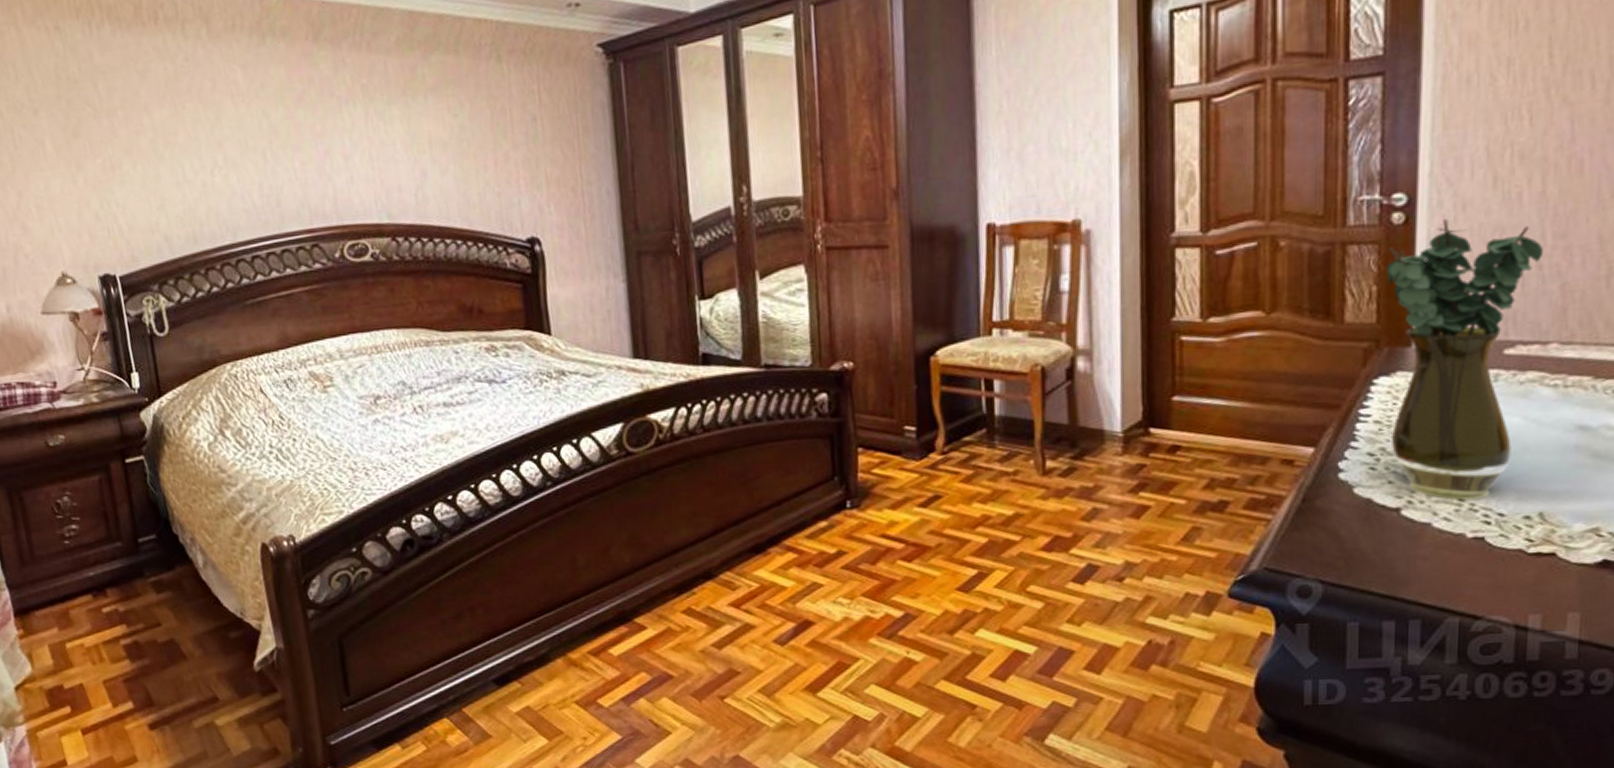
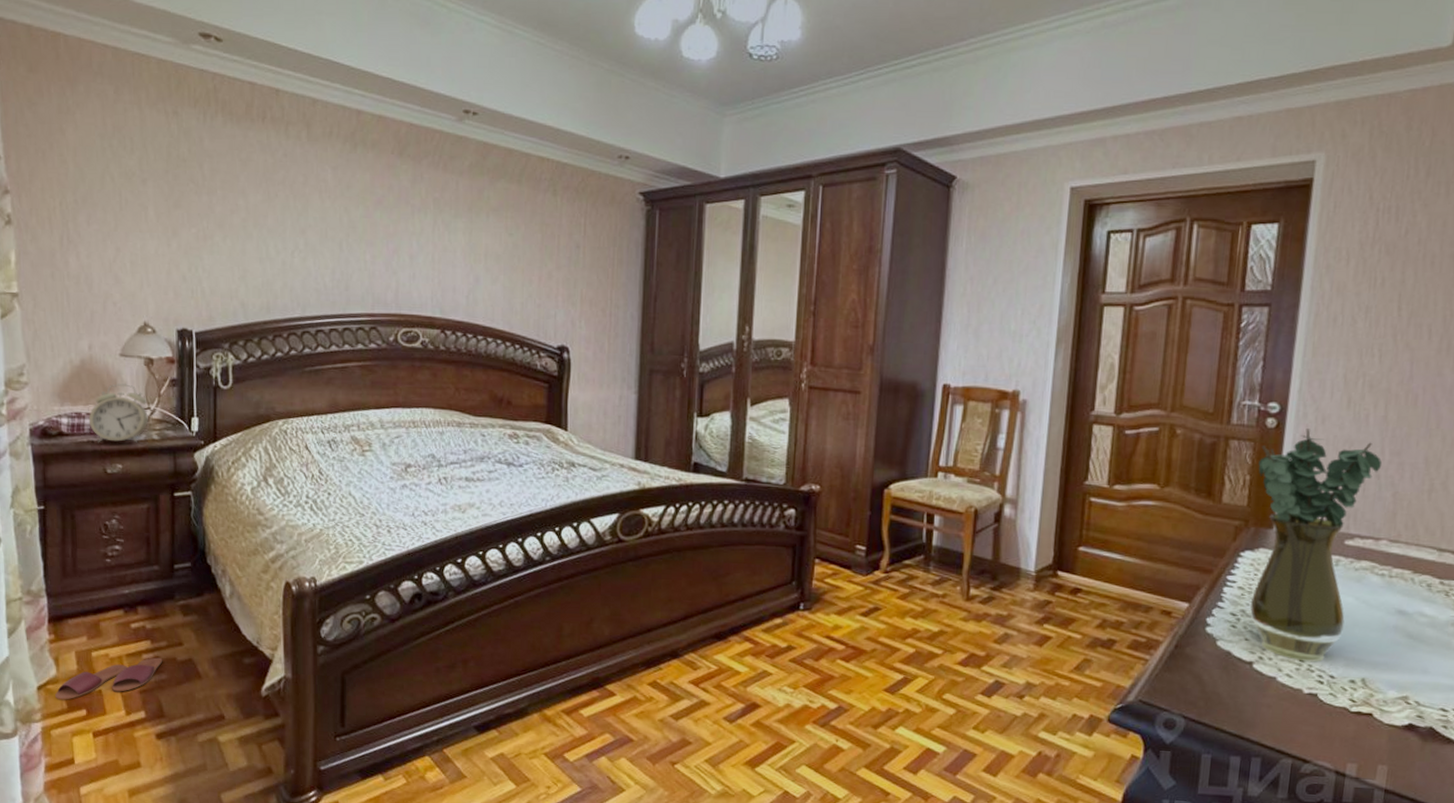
alarm clock: none [19,344,85,415] -> present [88,383,148,443]
slippers: none [34,642,143,699] -> present [55,657,163,700]

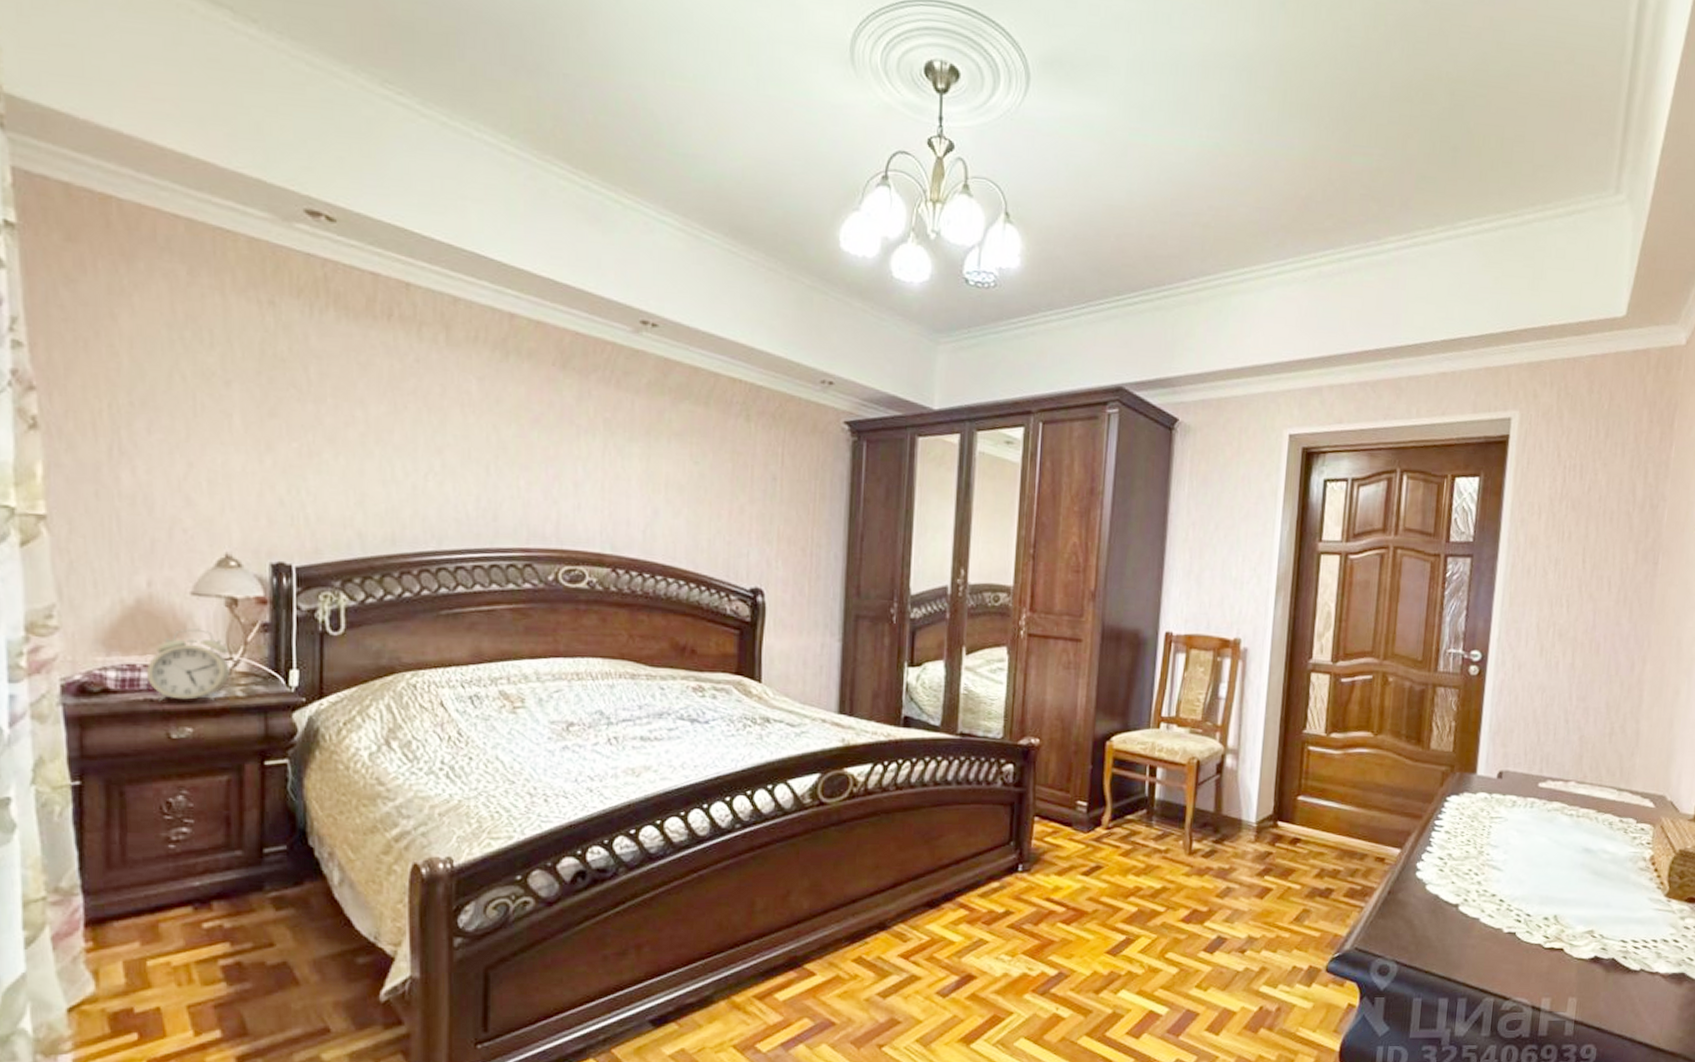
slippers: present [55,657,163,700] -> none [93,963,247,1023]
vase: present [1250,429,1383,663] -> none [1456,676,1571,902]

